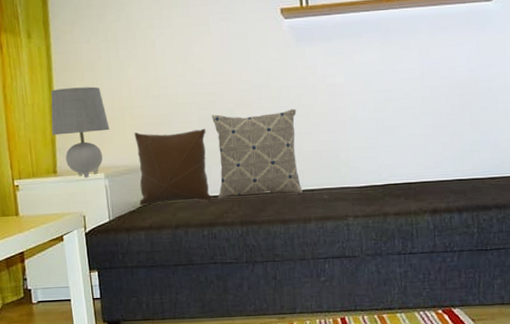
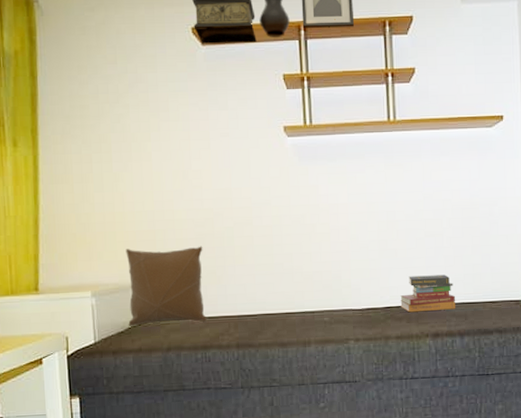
table lamp: present [51,86,110,178] -> none [35,199,99,296]
pillow: present [212,108,303,200] -> none [209,227,303,321]
books: none [398,152,454,190] -> present [400,274,456,313]

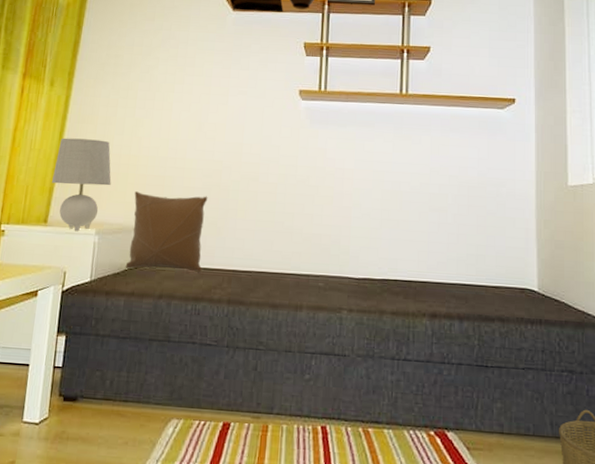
table lamp: none [35,199,99,296] -> present [52,138,112,232]
books: present [400,274,456,313] -> none [398,249,457,290]

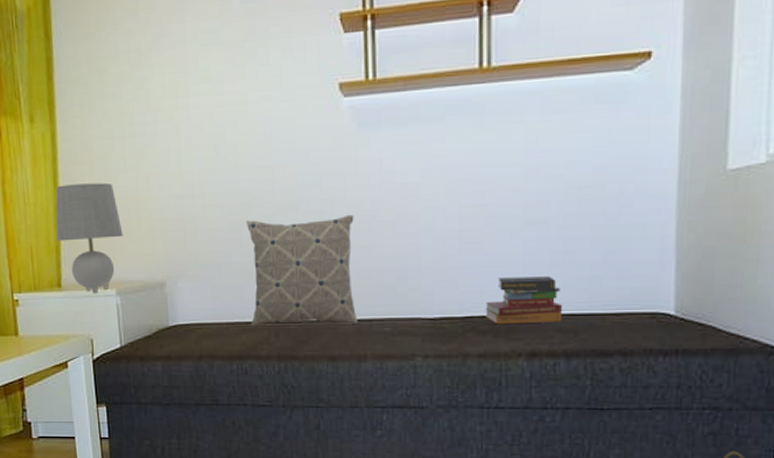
pillow: present [125,191,208,272] -> none [152,237,244,330]
pillow: none [208,184,302,279] -> present [247,214,358,327]
books: none [398,249,457,290] -> present [485,276,563,325]

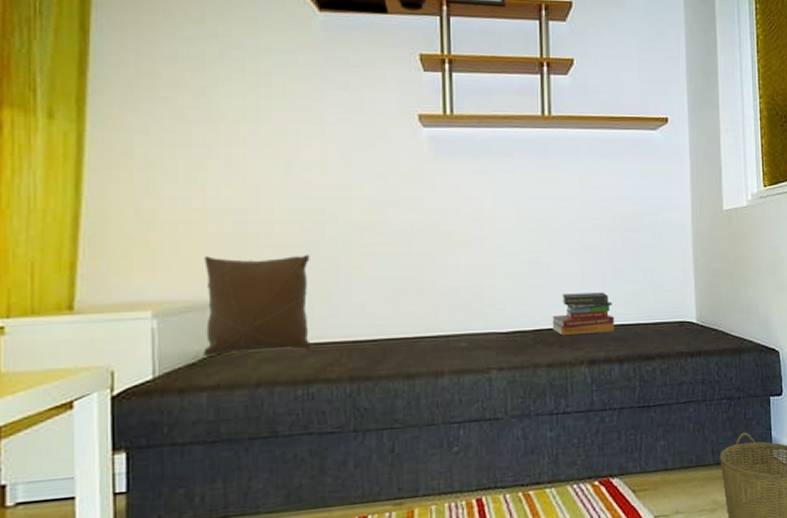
table lamp: present [55,182,123,294] -> none [73,191,167,317]
pillow: none [152,237,244,330] -> present [203,254,312,356]
pillow: present [247,214,358,327] -> none [319,235,435,348]

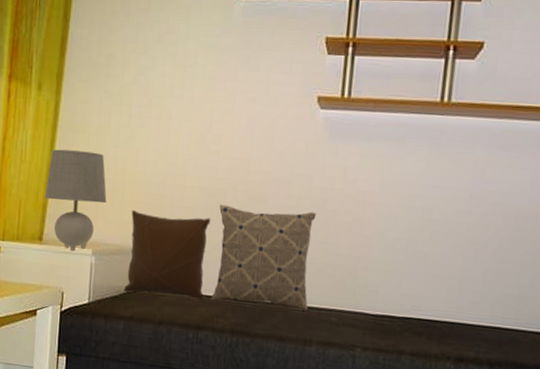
table lamp: none [73,191,167,317] -> present [45,149,107,252]
pillow: none [319,235,435,348] -> present [211,204,316,312]
books: present [552,292,615,336] -> none [422,286,491,334]

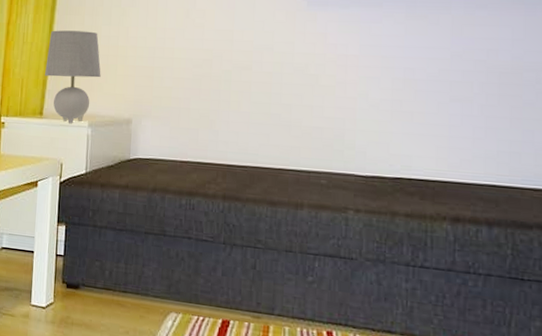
pillow: present [124,210,211,300] -> none [118,83,199,166]
pillow: present [211,204,316,312] -> none [202,74,300,175]

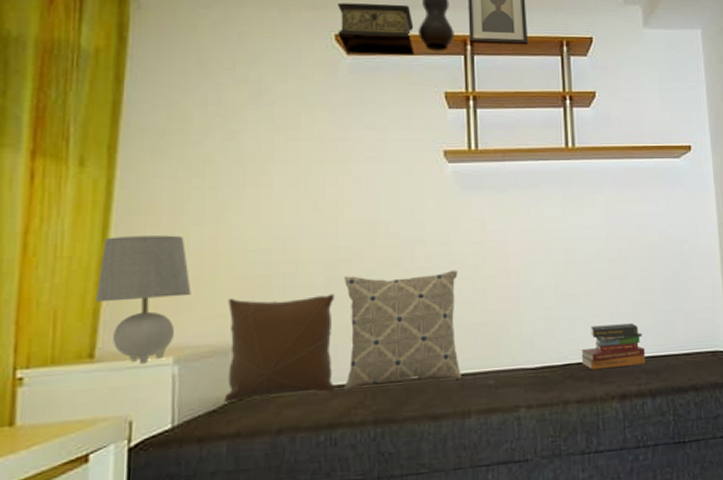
pillow: none [118,83,199,166] -> present [224,293,336,402]
pillow: none [202,74,300,175] -> present [344,270,461,390]
books: none [413,145,485,192] -> present [581,323,646,370]

